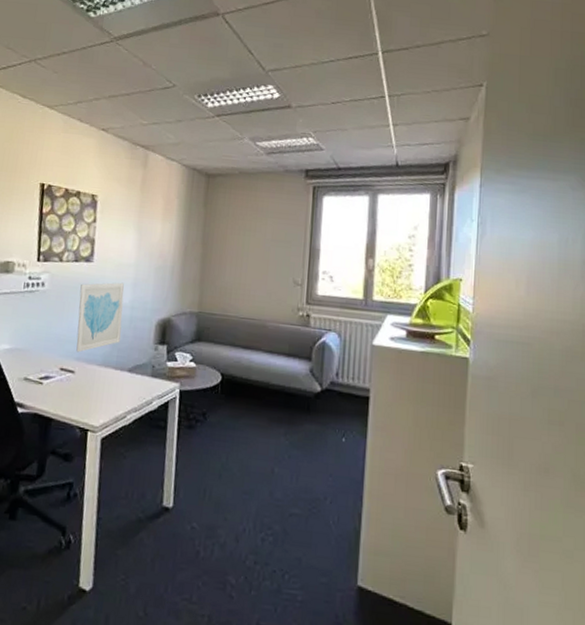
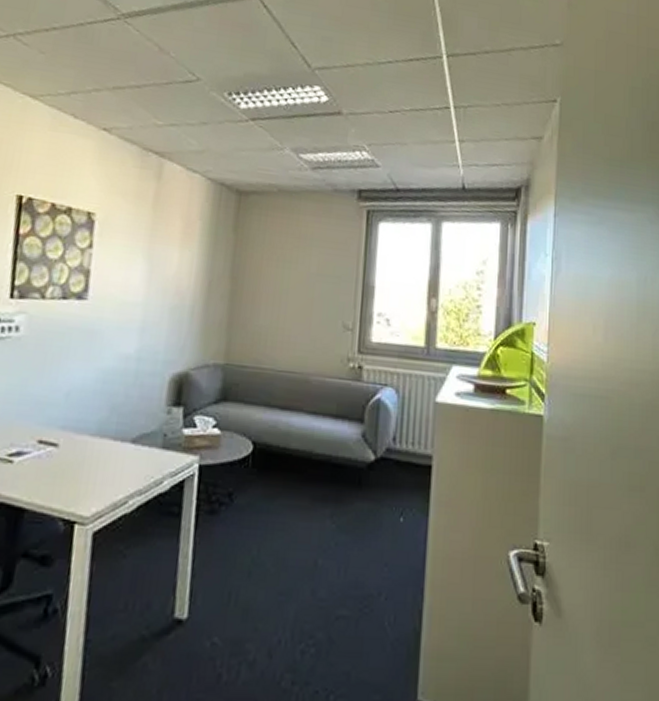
wall art: present [76,282,124,353] -> none [61,326,129,419]

